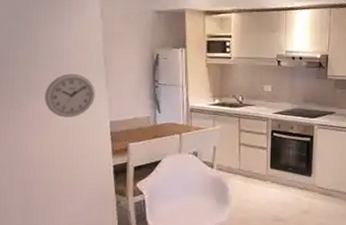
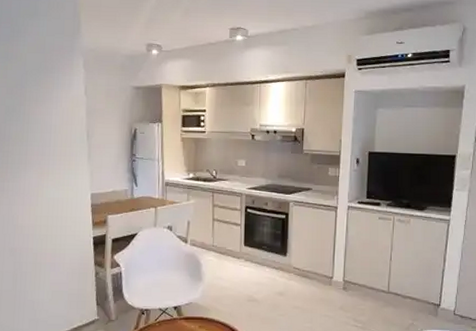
wall clock: present [45,73,95,118] -> none [34,147,78,190]

